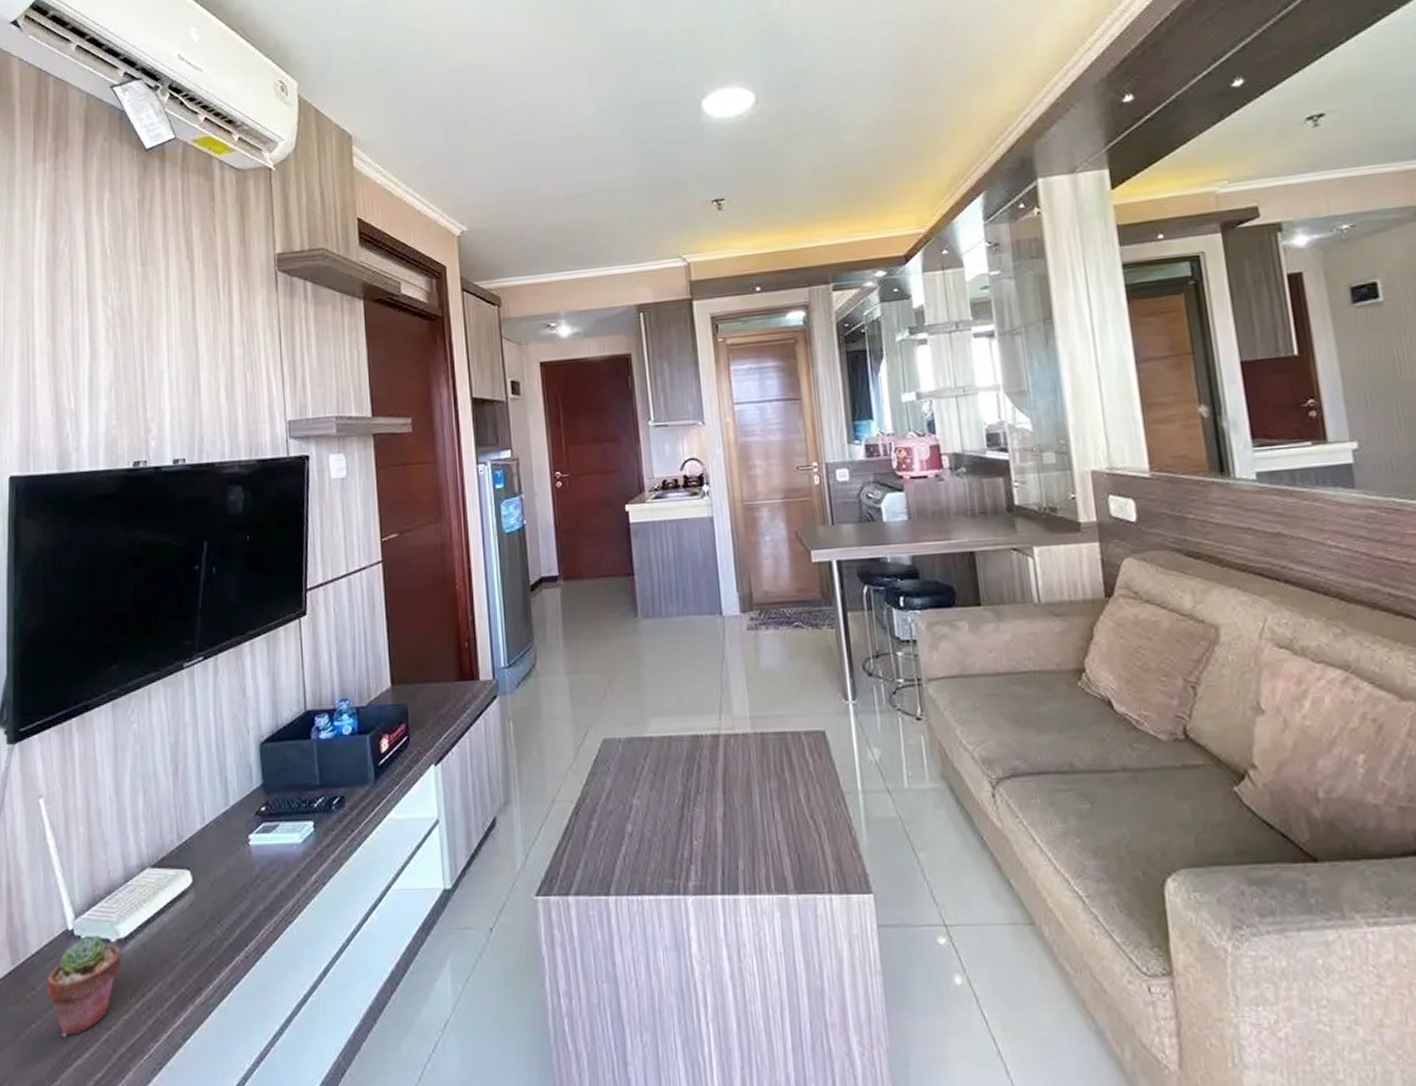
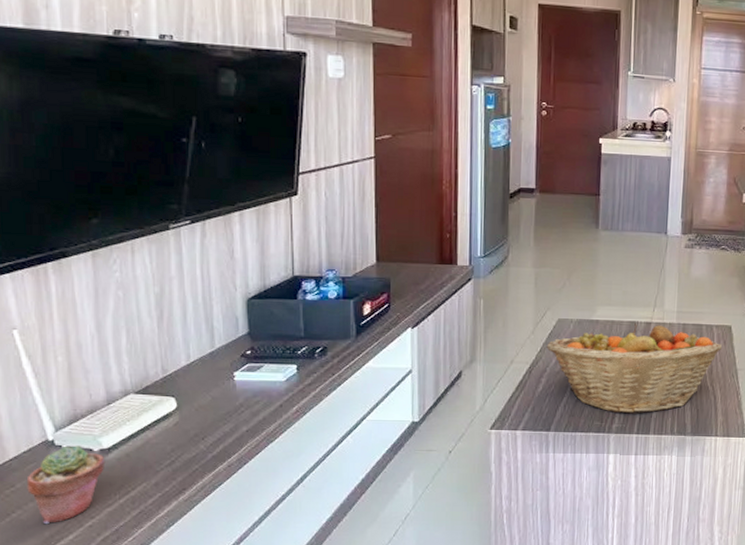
fruit basket: none [593,737,818,866] -> present [546,323,723,414]

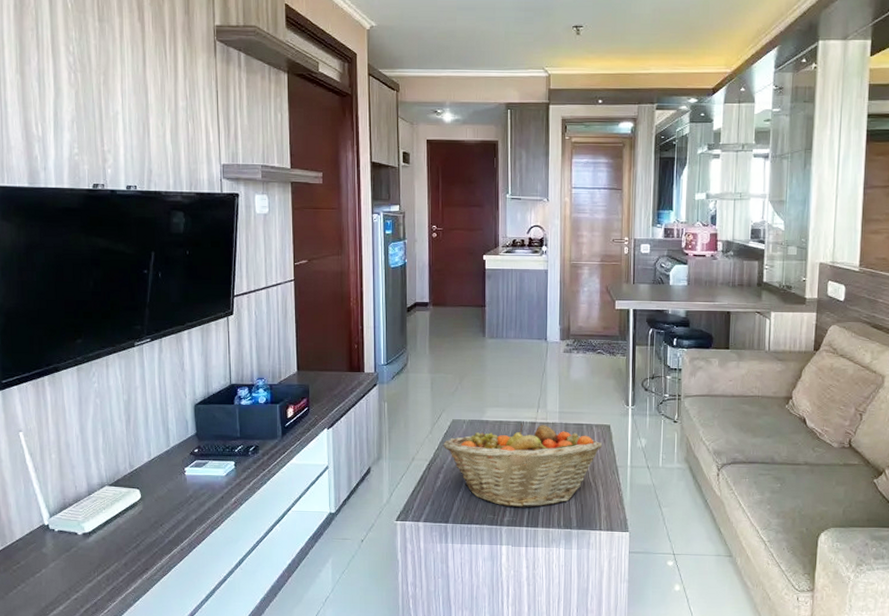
potted succulent: present [26,446,106,525] -> none [28,529,87,597]

